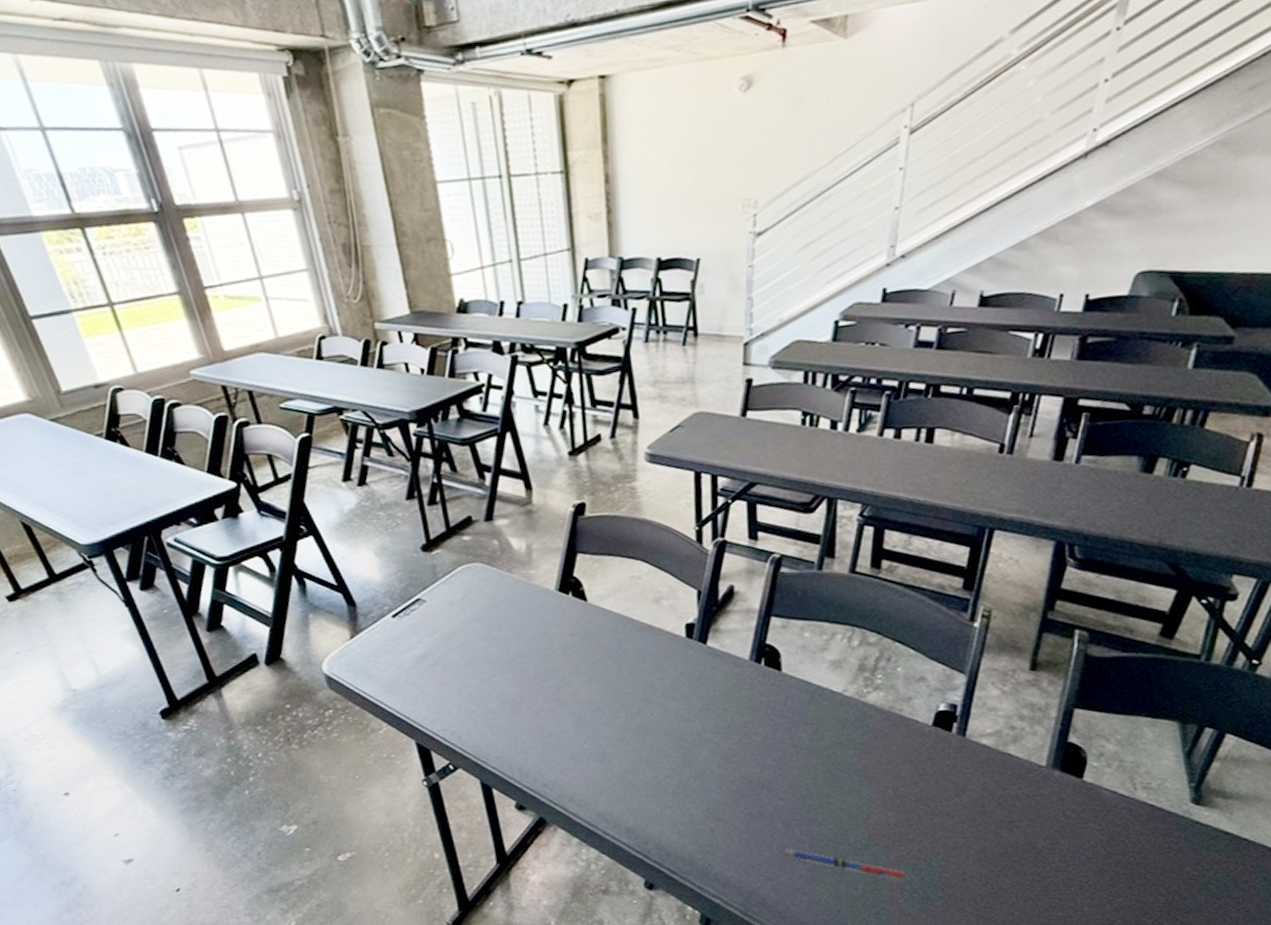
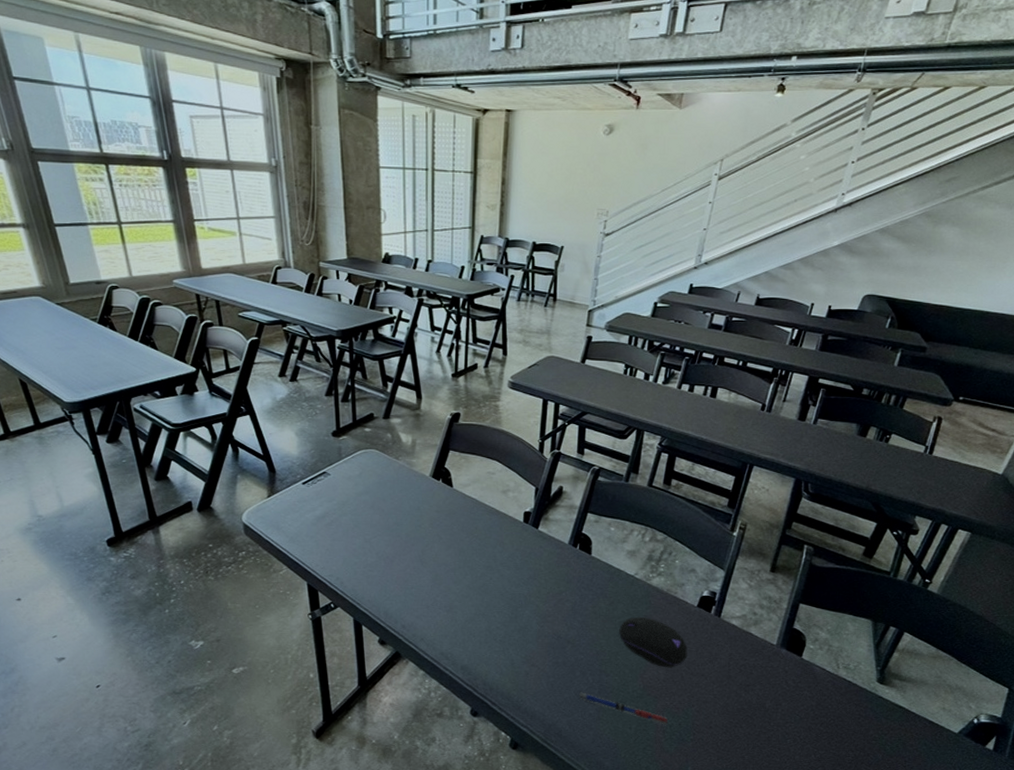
computer mouse: none [829,746,925,808] -> present [619,617,688,668]

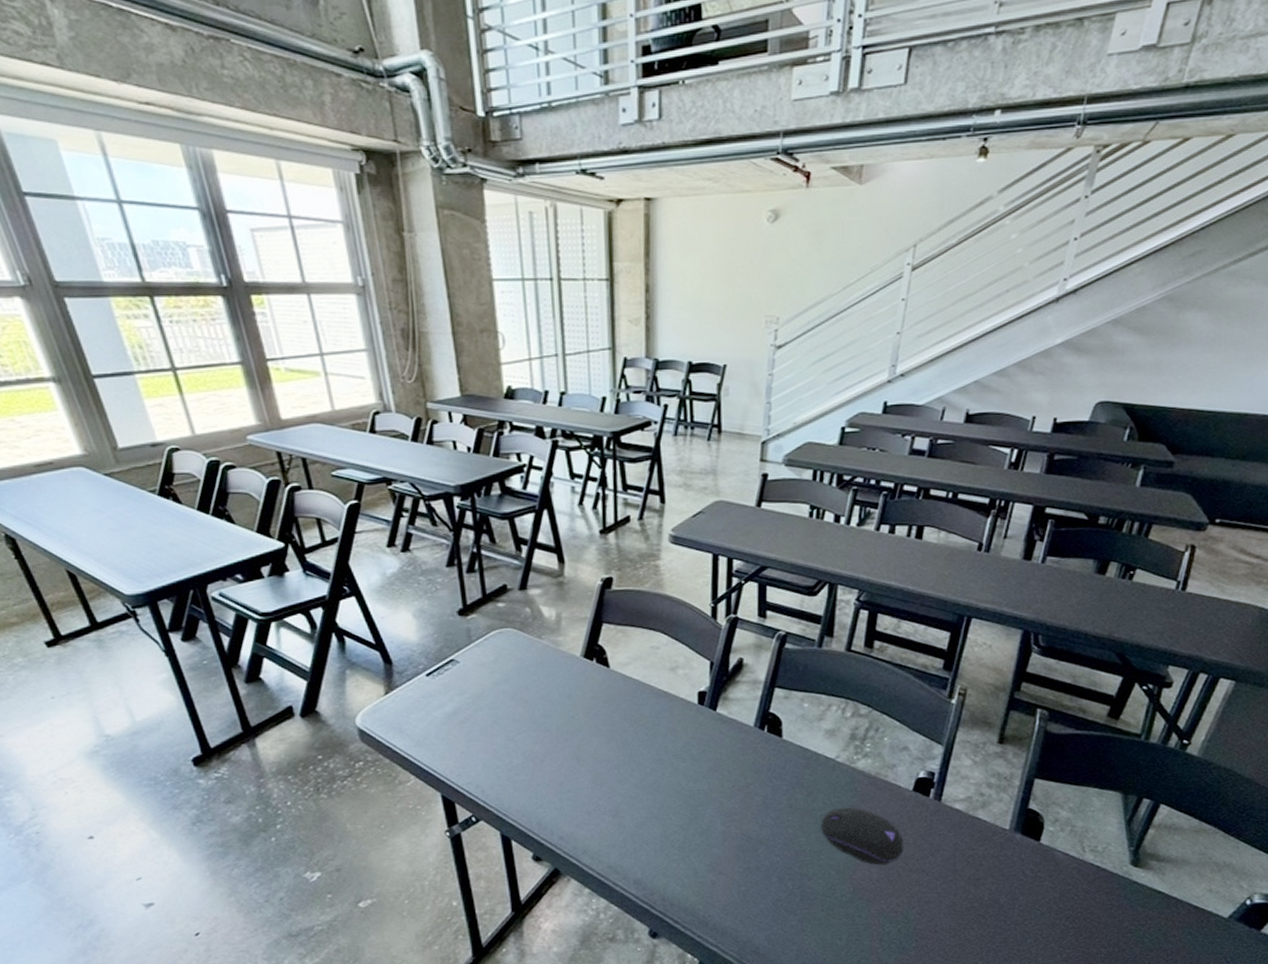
pen: present [579,691,668,725] -> none [777,900,884,932]

